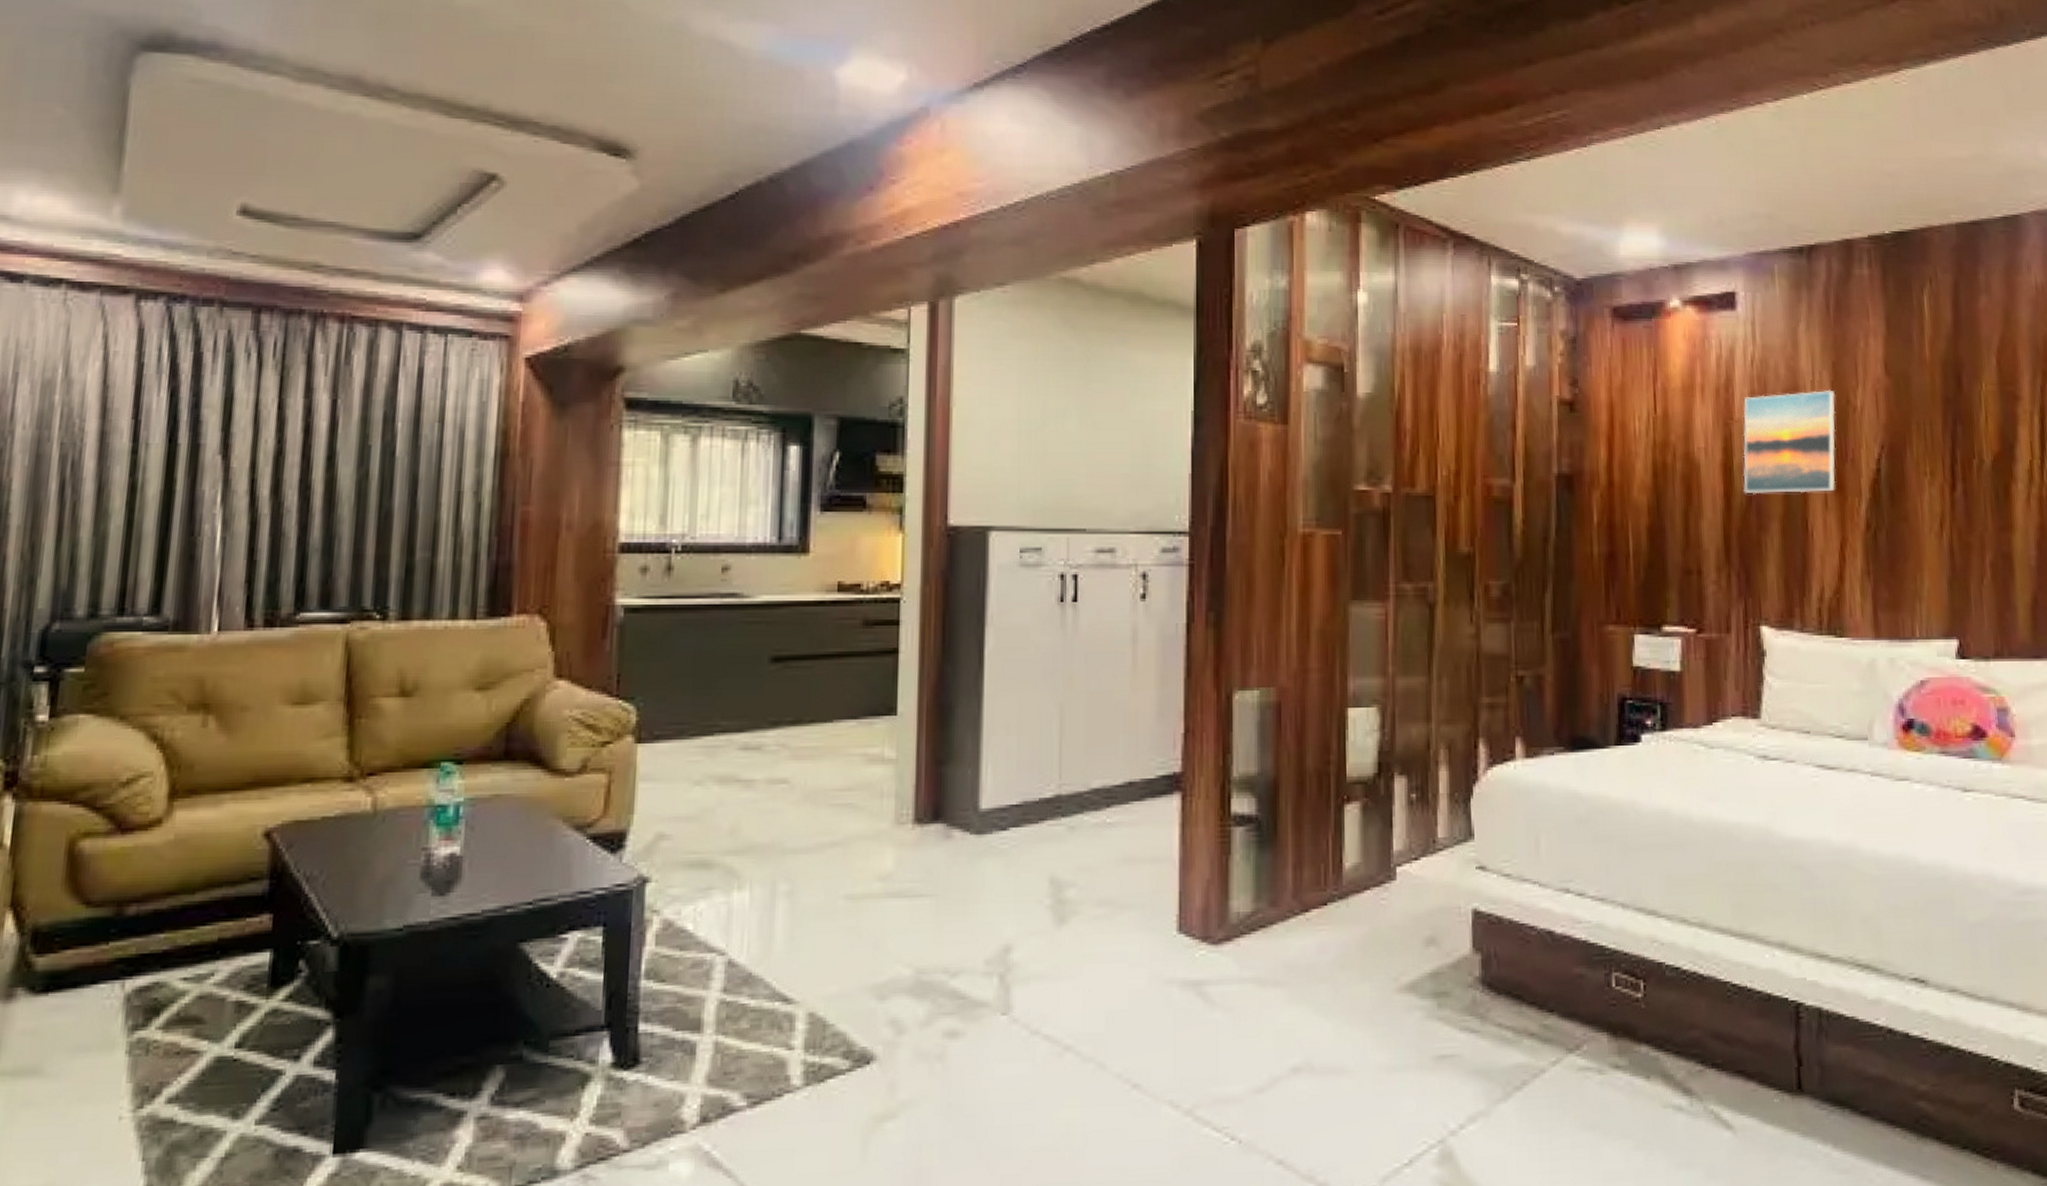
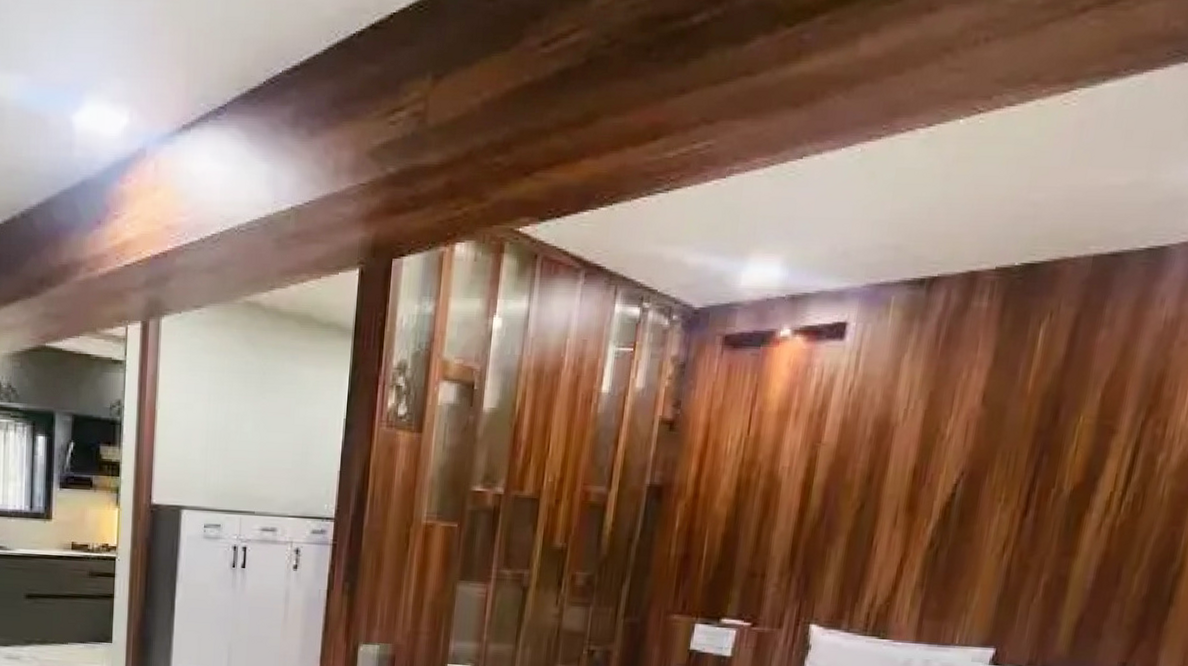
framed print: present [1743,389,1836,494] -> none [818,418,927,512]

